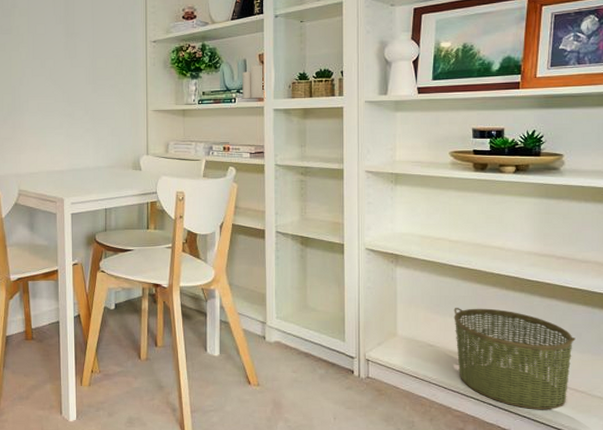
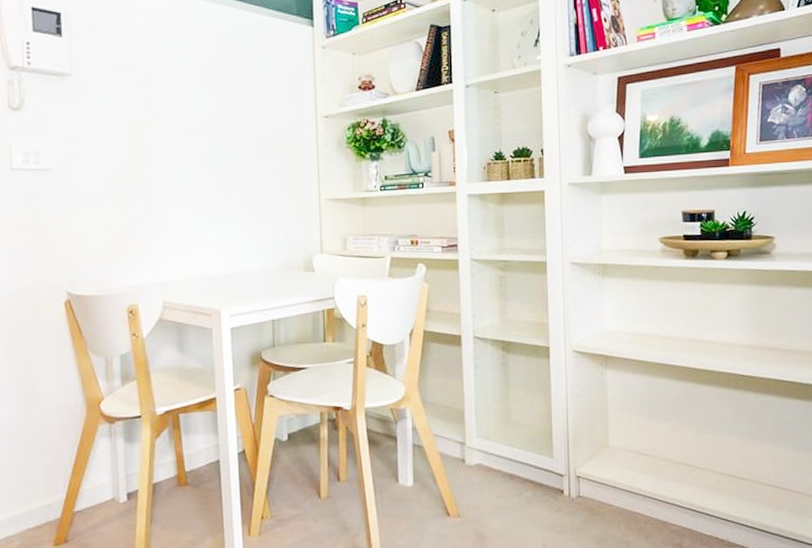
basket: present [454,308,576,410] -> none [667,409,791,516]

